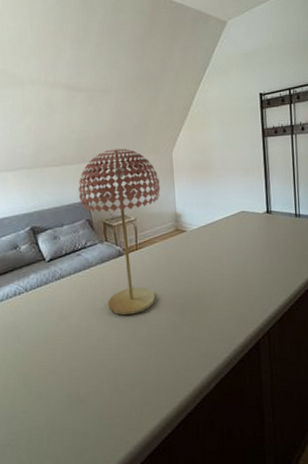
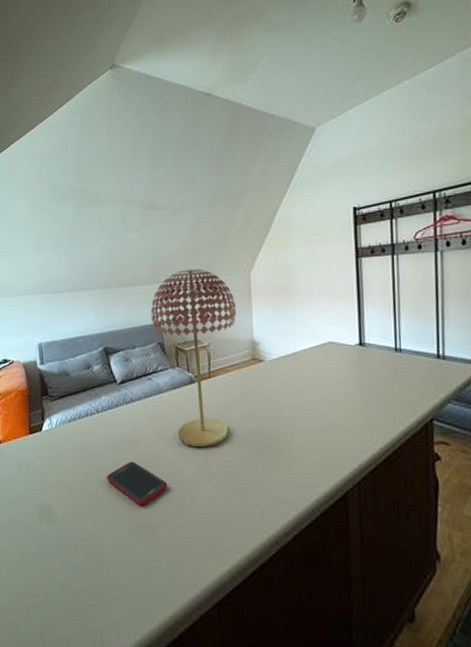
cell phone: none [38,335,100,376] -> present [107,461,168,506]

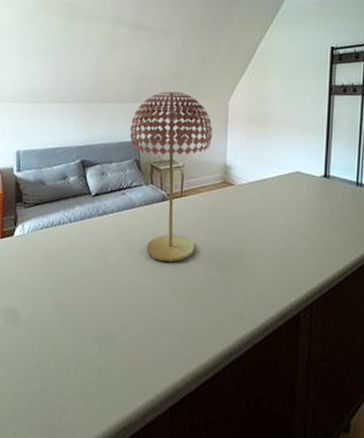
cell phone: present [107,461,168,506] -> none [74,270,133,313]

